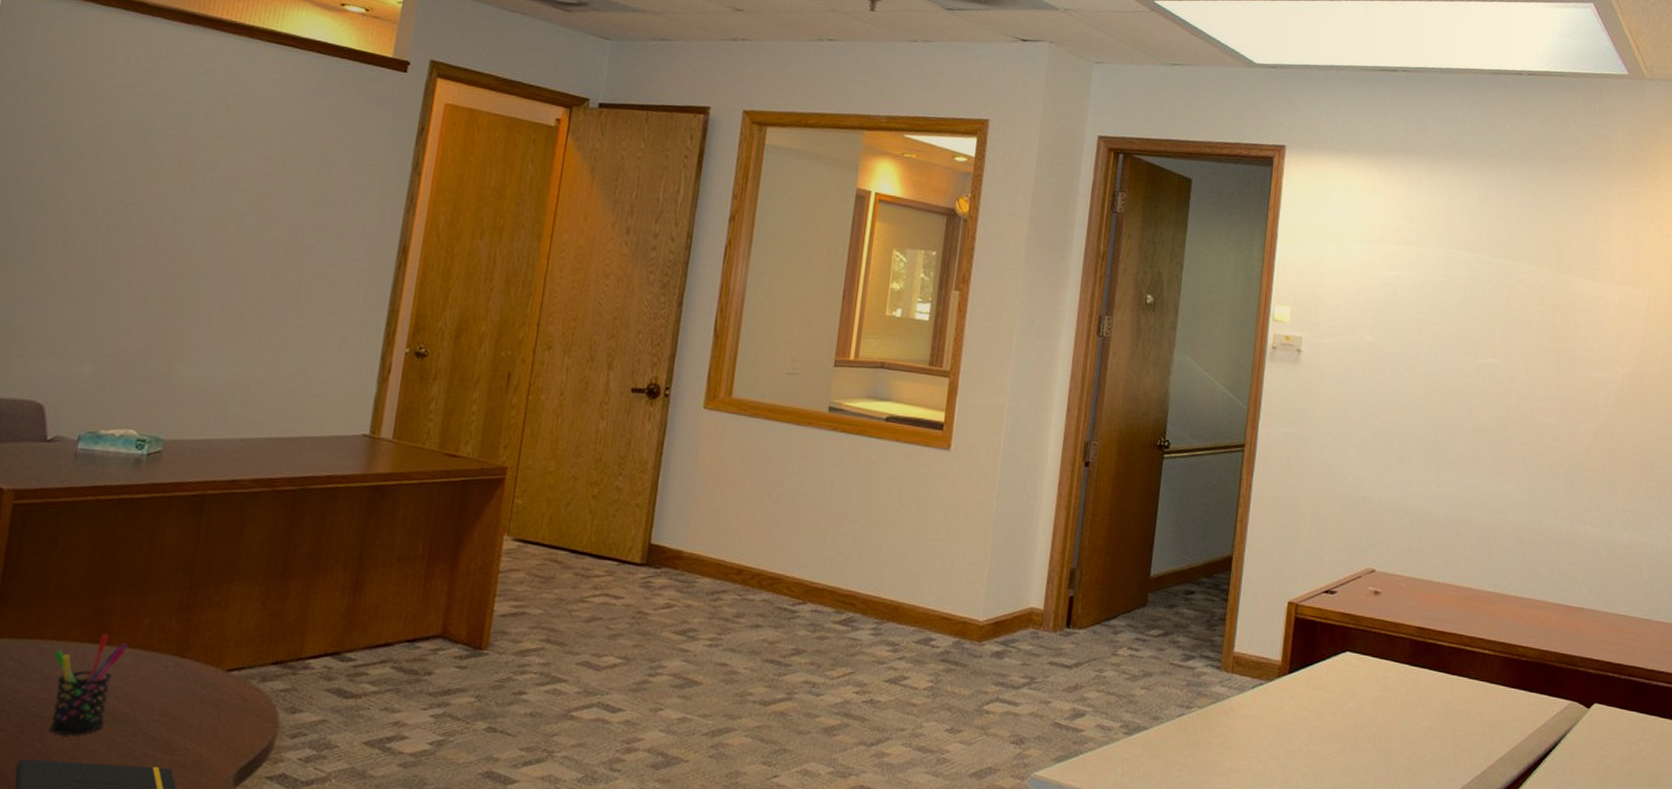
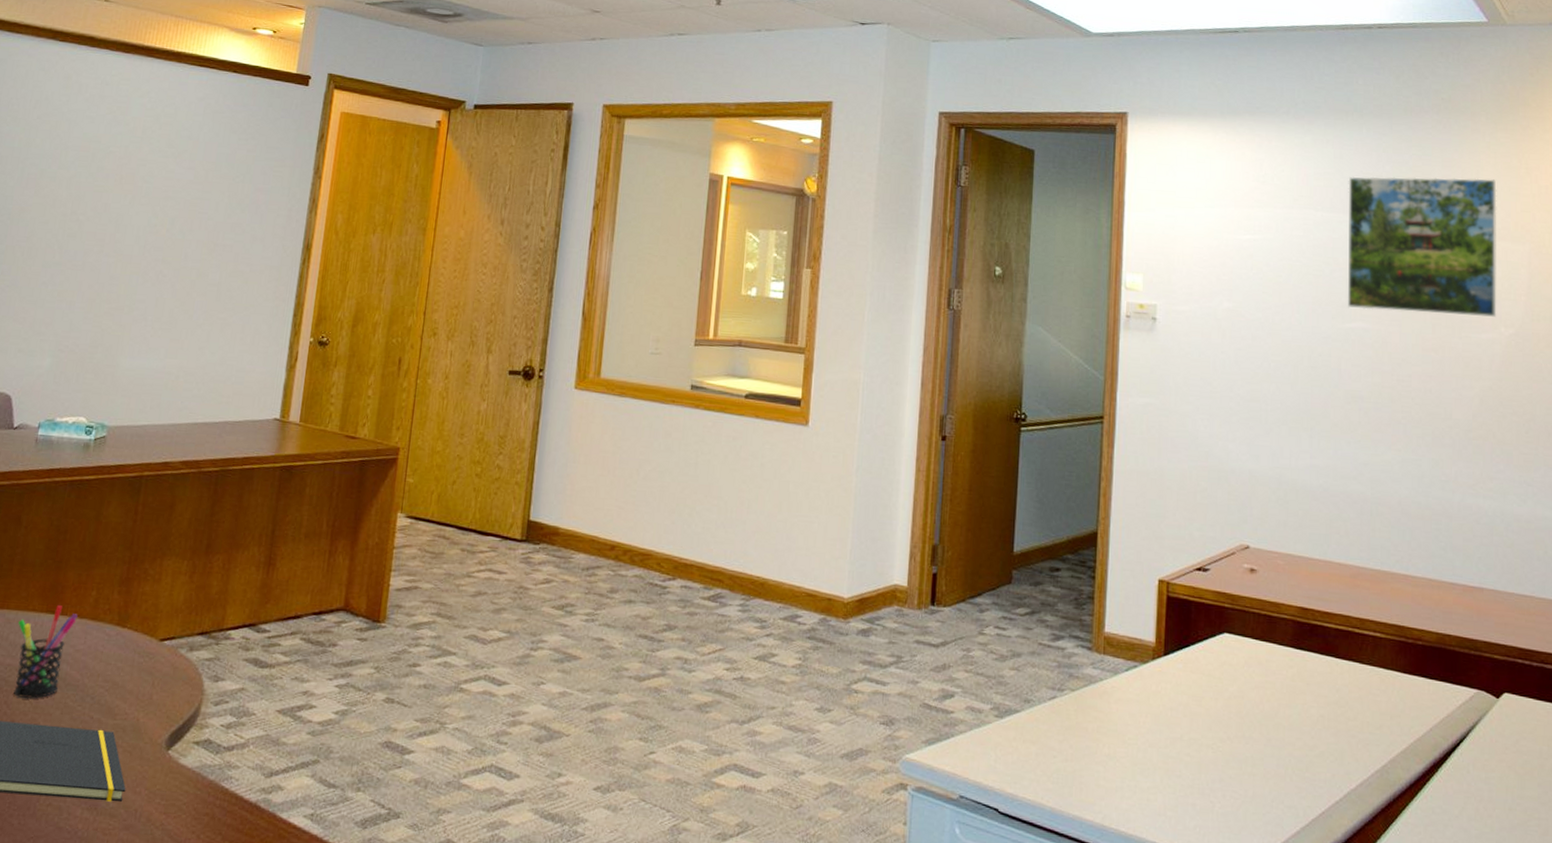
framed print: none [1481,218,1624,357] -> present [1348,176,1497,317]

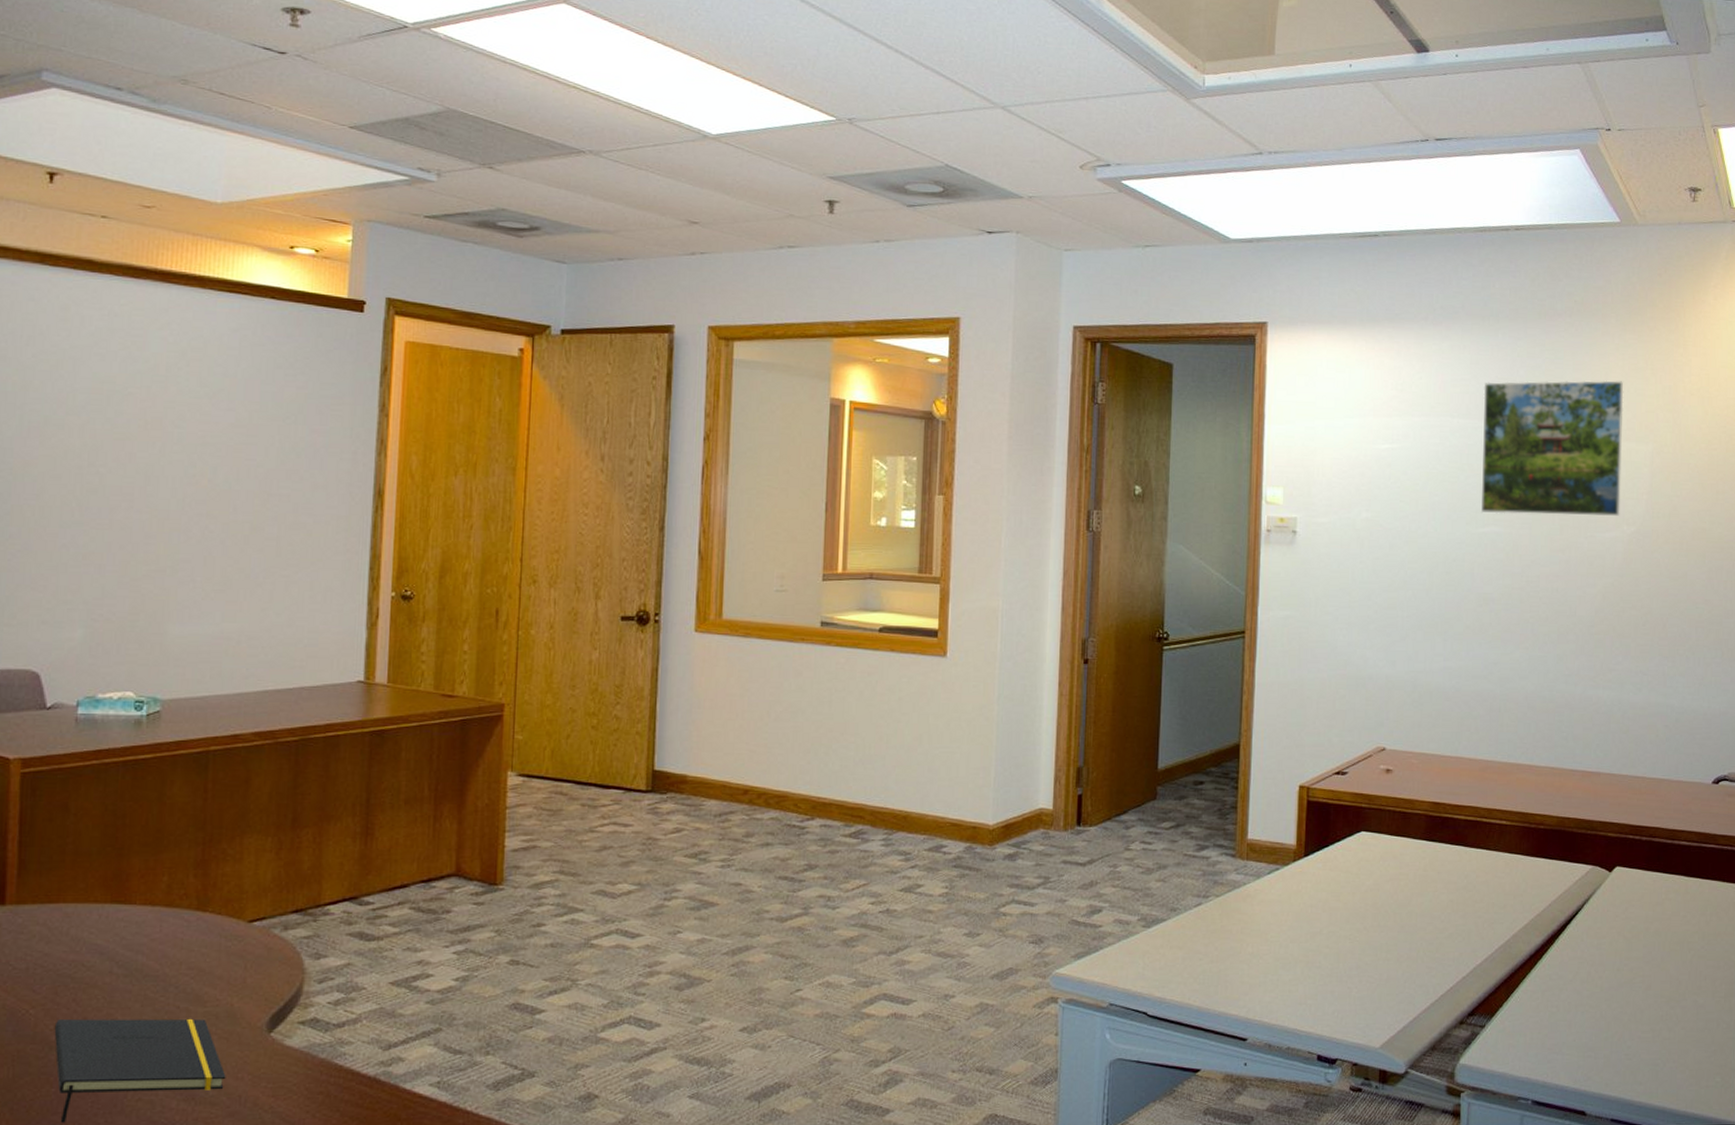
pen holder: present [14,604,78,699] -> none [77,893,149,995]

